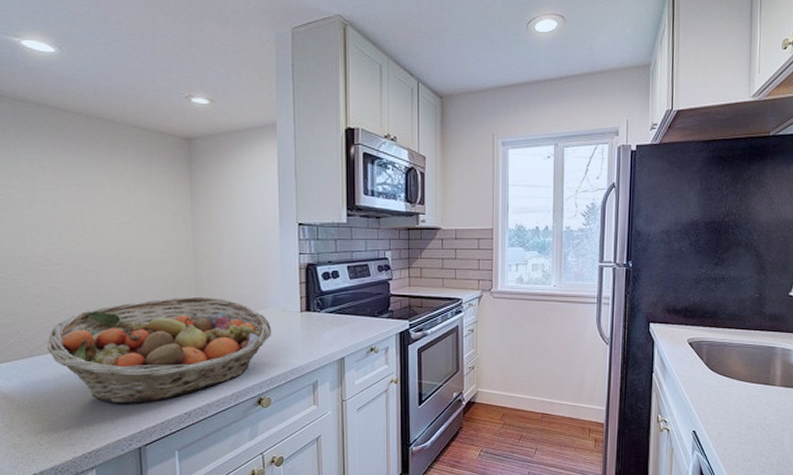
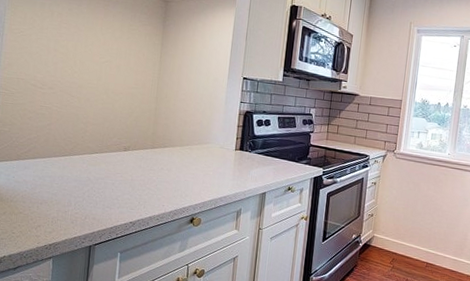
fruit basket: present [47,296,272,405] -> none [31,125,210,210]

